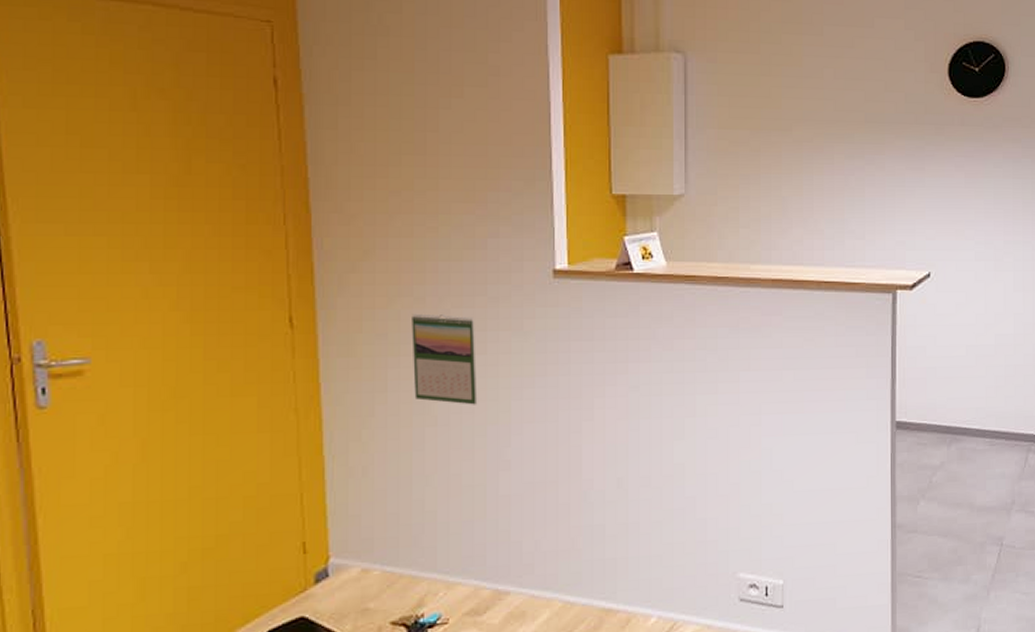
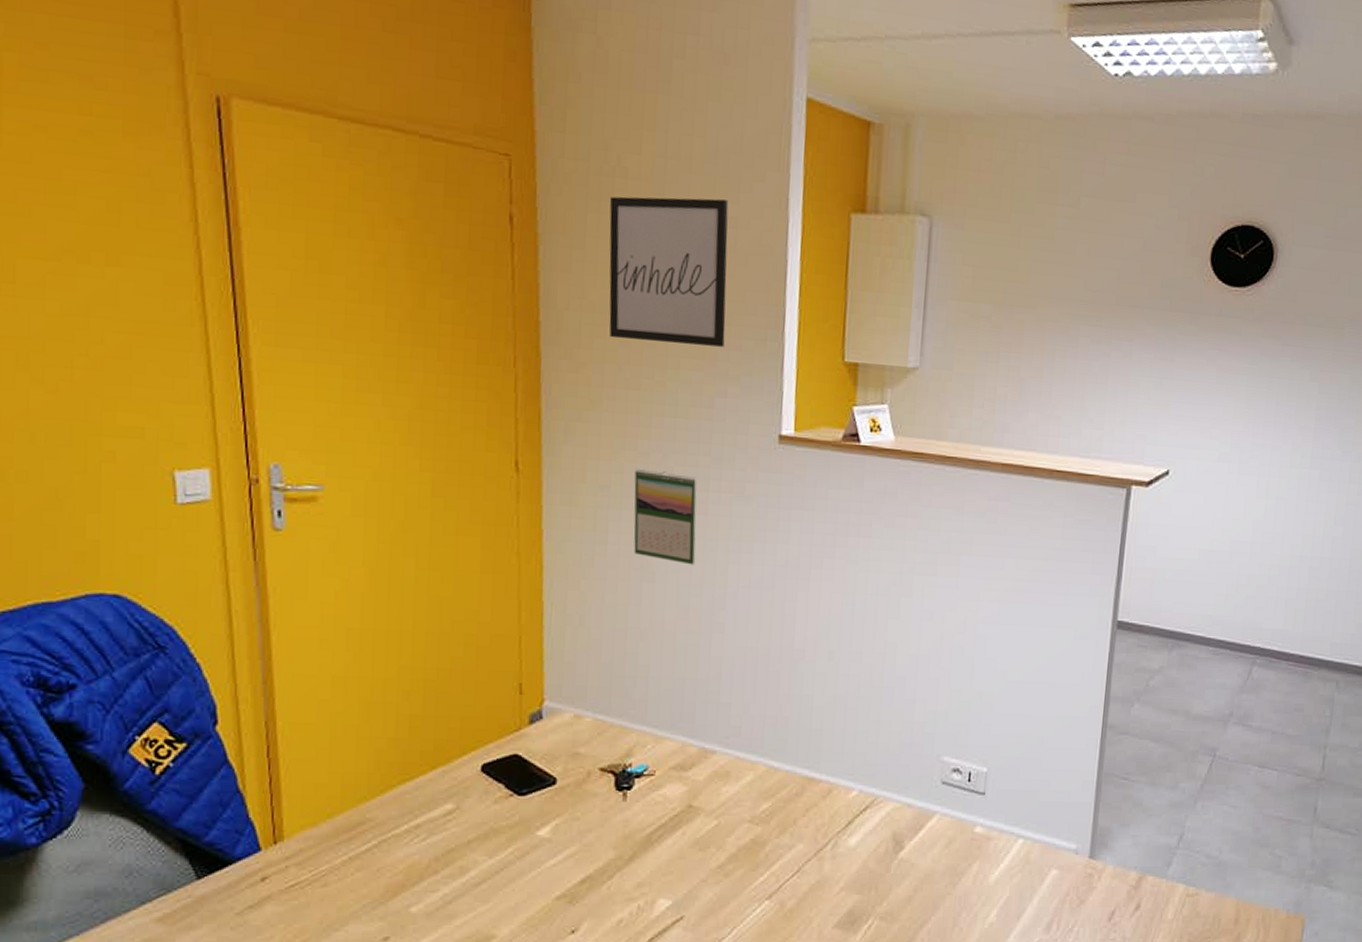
wall art: none [374,50,494,189] -> present [609,196,729,347]

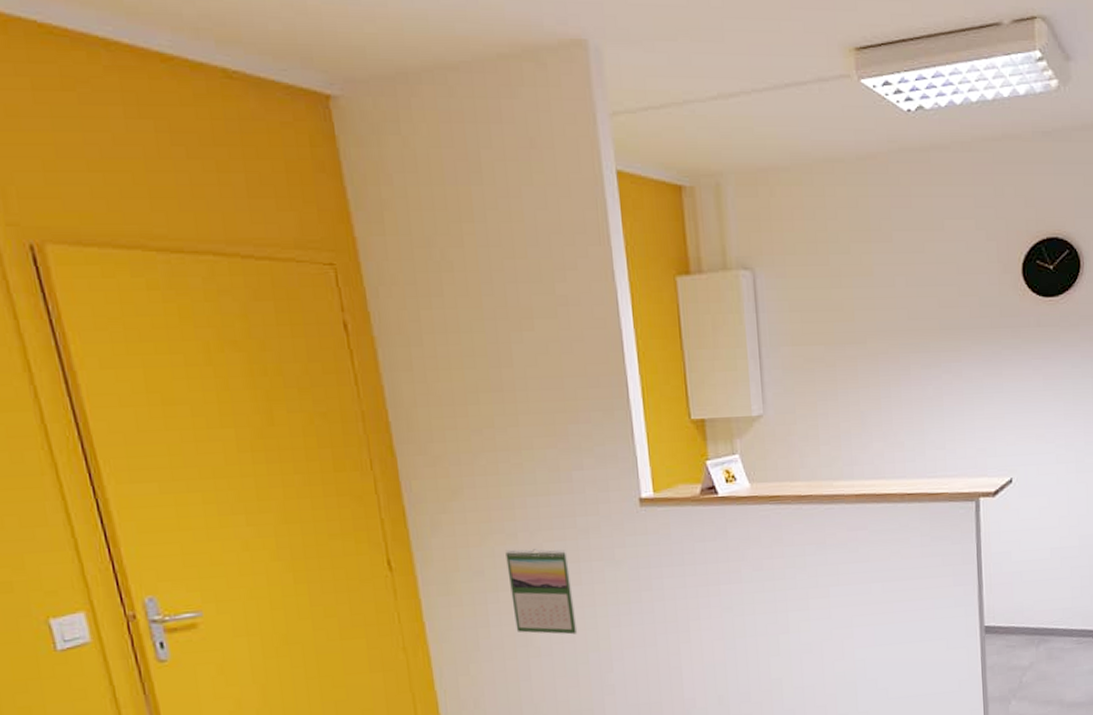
wall art: present [609,196,729,347] -> none [440,280,573,428]

